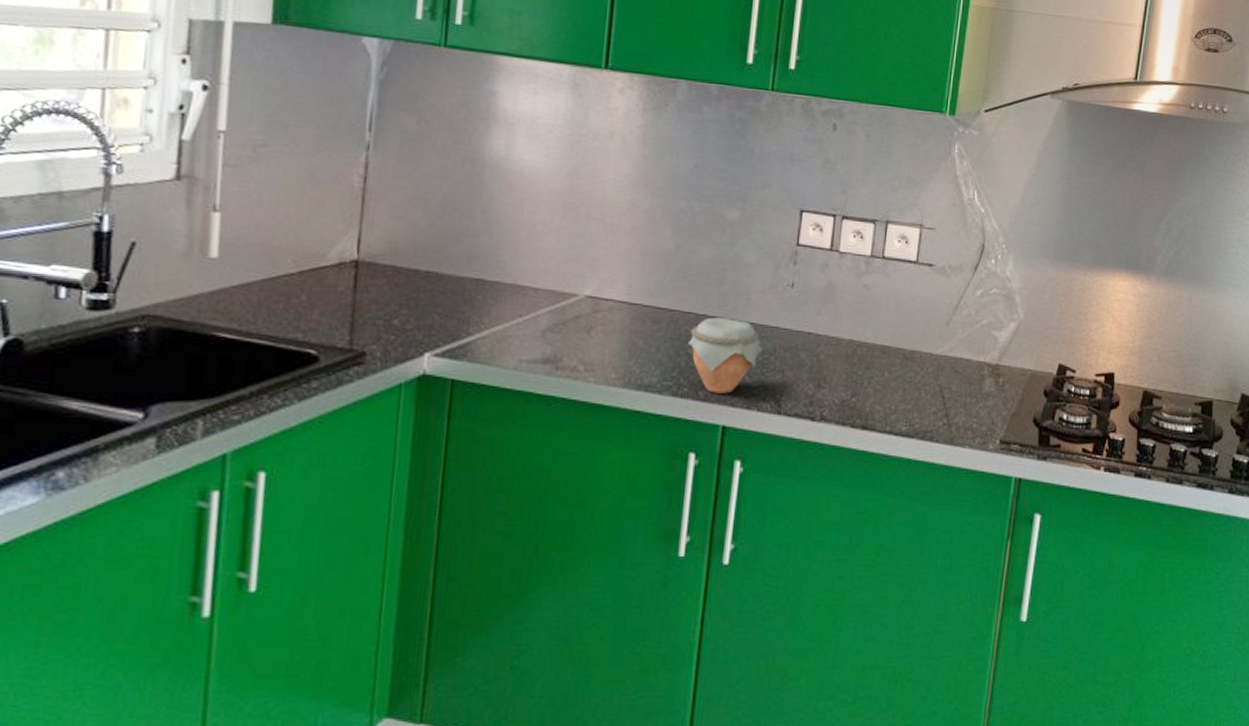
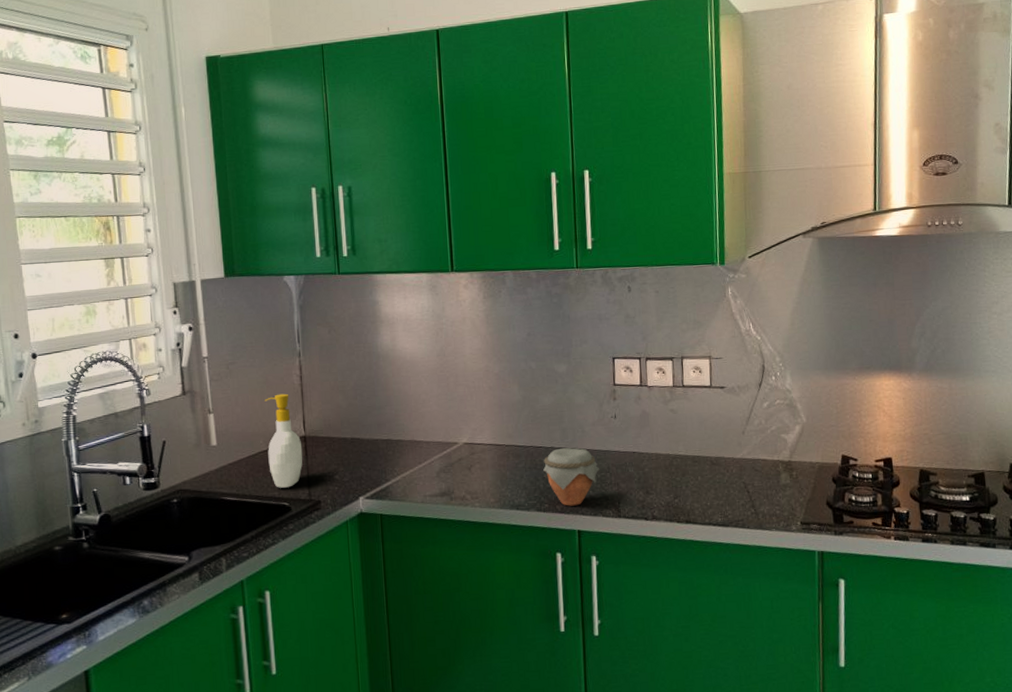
soap bottle: none [295,197,351,329] -> present [265,393,303,488]

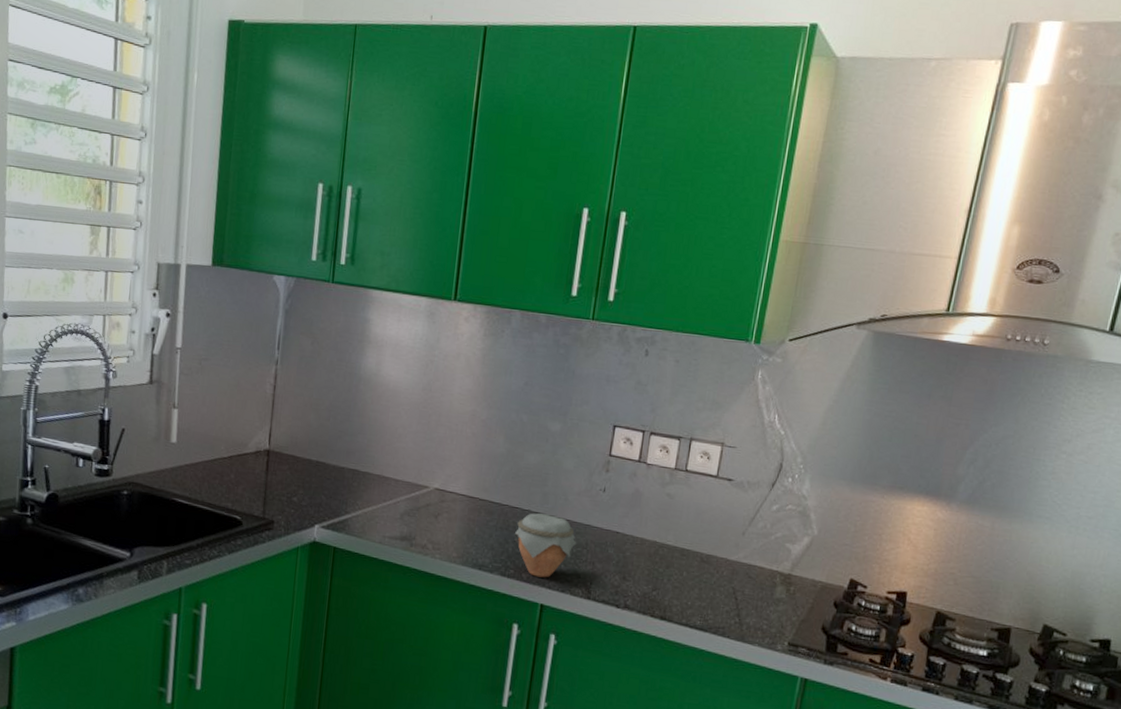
soap bottle: present [265,393,303,488] -> none [226,400,265,501]

